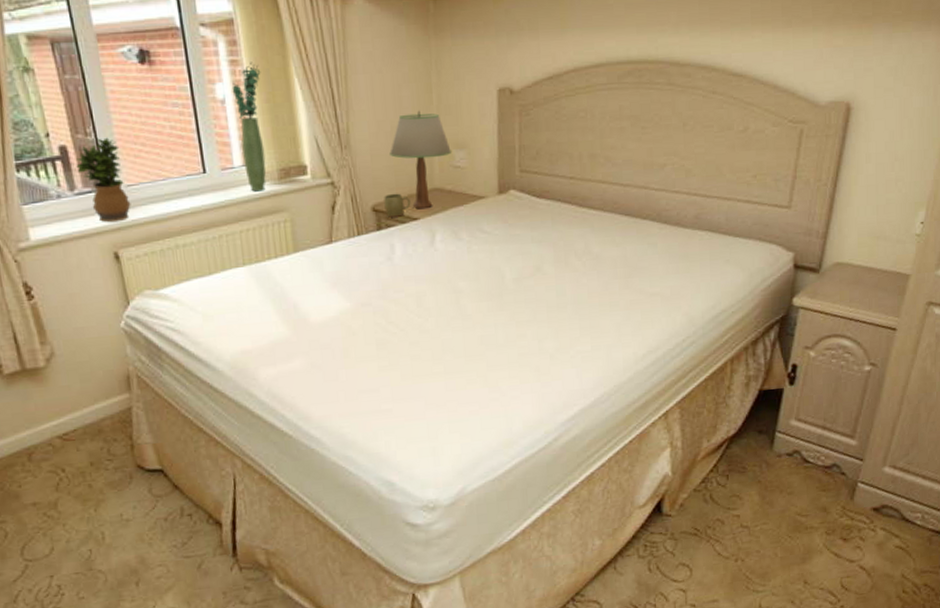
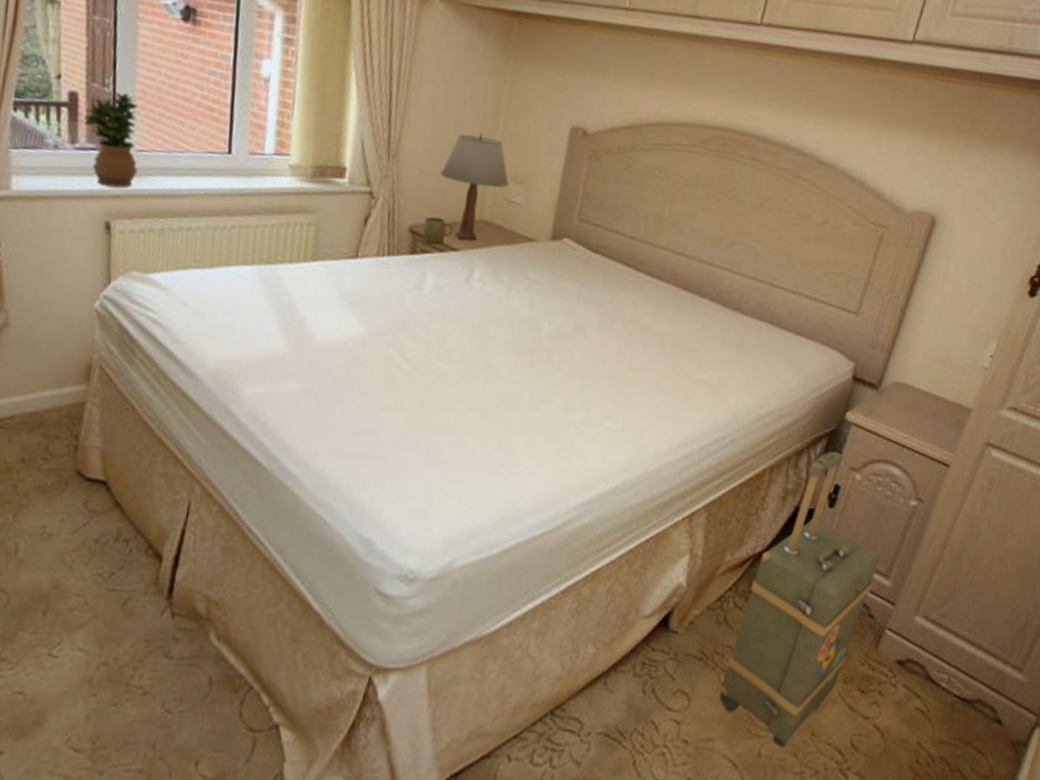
vase: present [232,62,267,192] -> none [275,44,316,186]
suitcase: none [716,334,845,598] -> present [719,451,882,747]

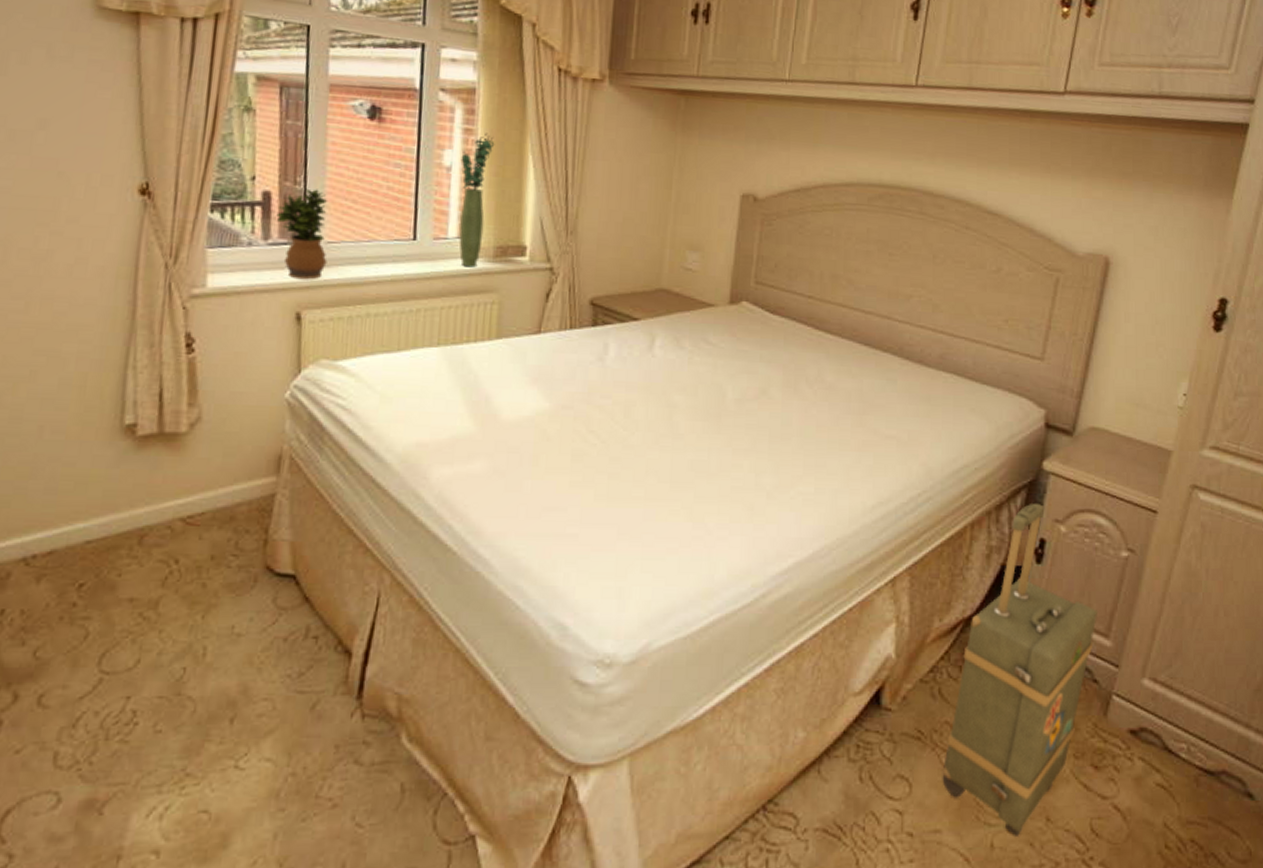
vase: none [275,44,316,186] -> present [458,133,495,268]
mug: present [423,216,454,244] -> none [603,288,633,314]
table lamp: present [440,133,509,241] -> none [618,205,684,310]

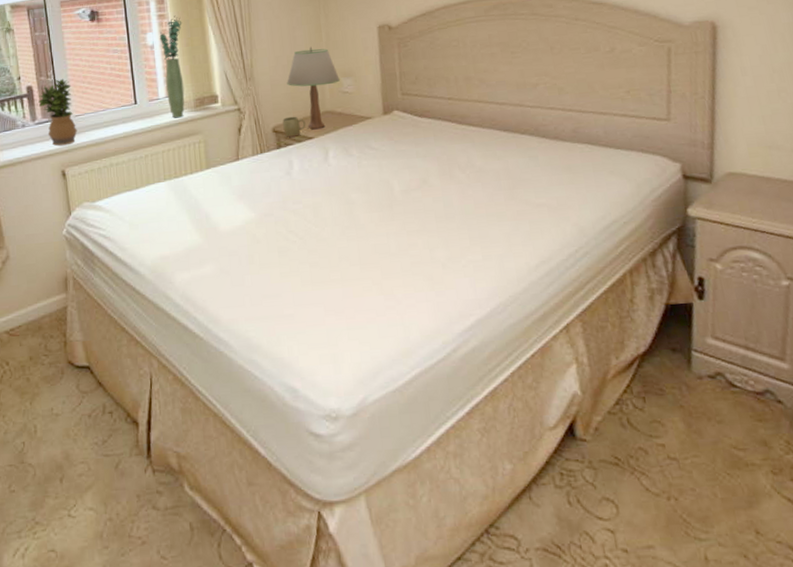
mug: none [603,288,633,314] -> present [282,116,306,137]
table lamp: none [618,205,684,310] -> present [287,46,340,130]
suitcase: present [942,502,1099,836] -> none [644,246,771,549]

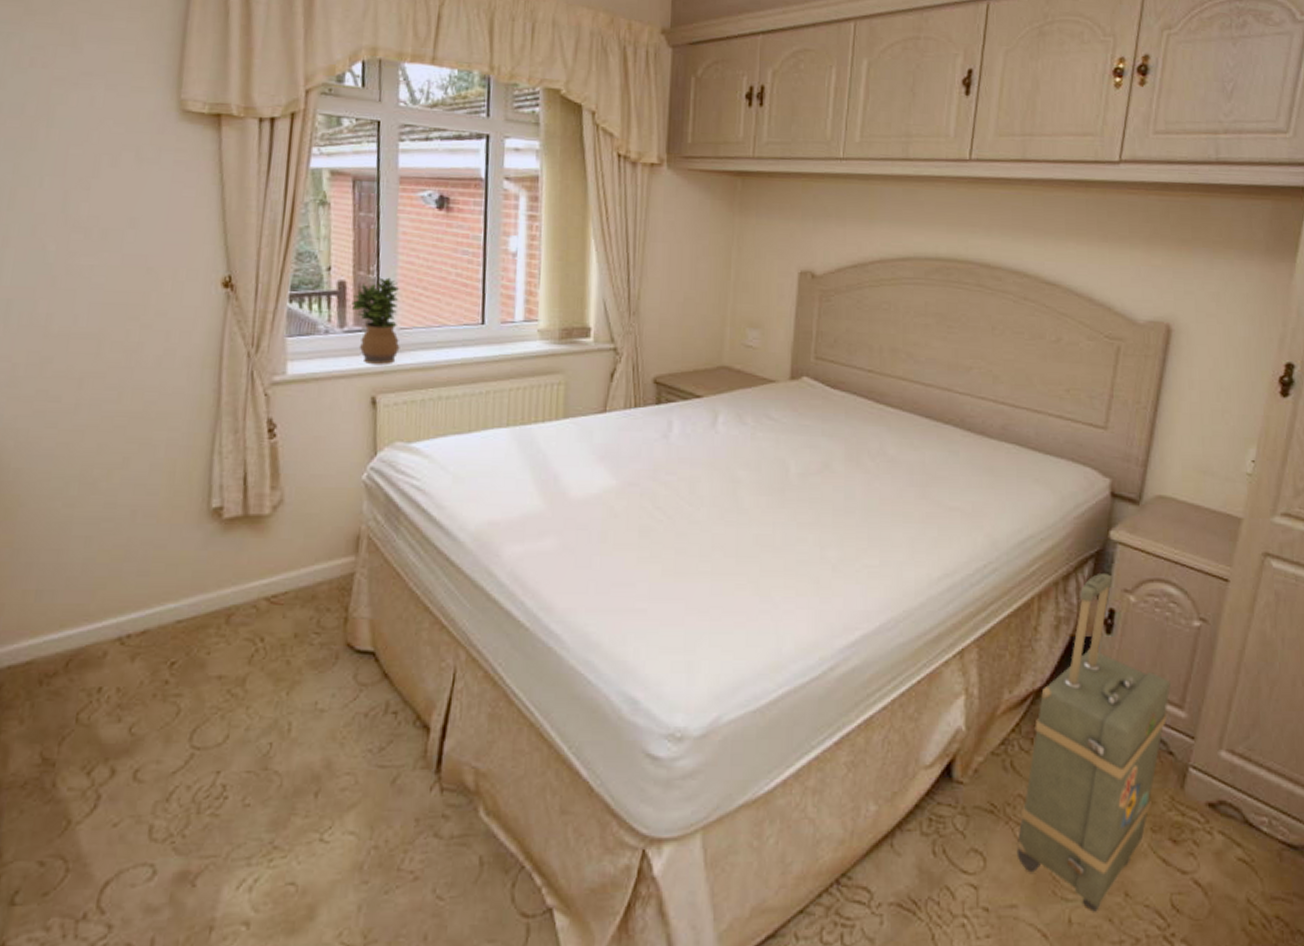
vase: present [159,15,185,118] -> none [525,219,558,350]
mug: present [282,116,306,137] -> none [667,366,696,392]
table lamp: present [287,46,340,130] -> none [679,284,744,387]
suitcase: none [644,246,771,549] -> present [1016,572,1172,912]

